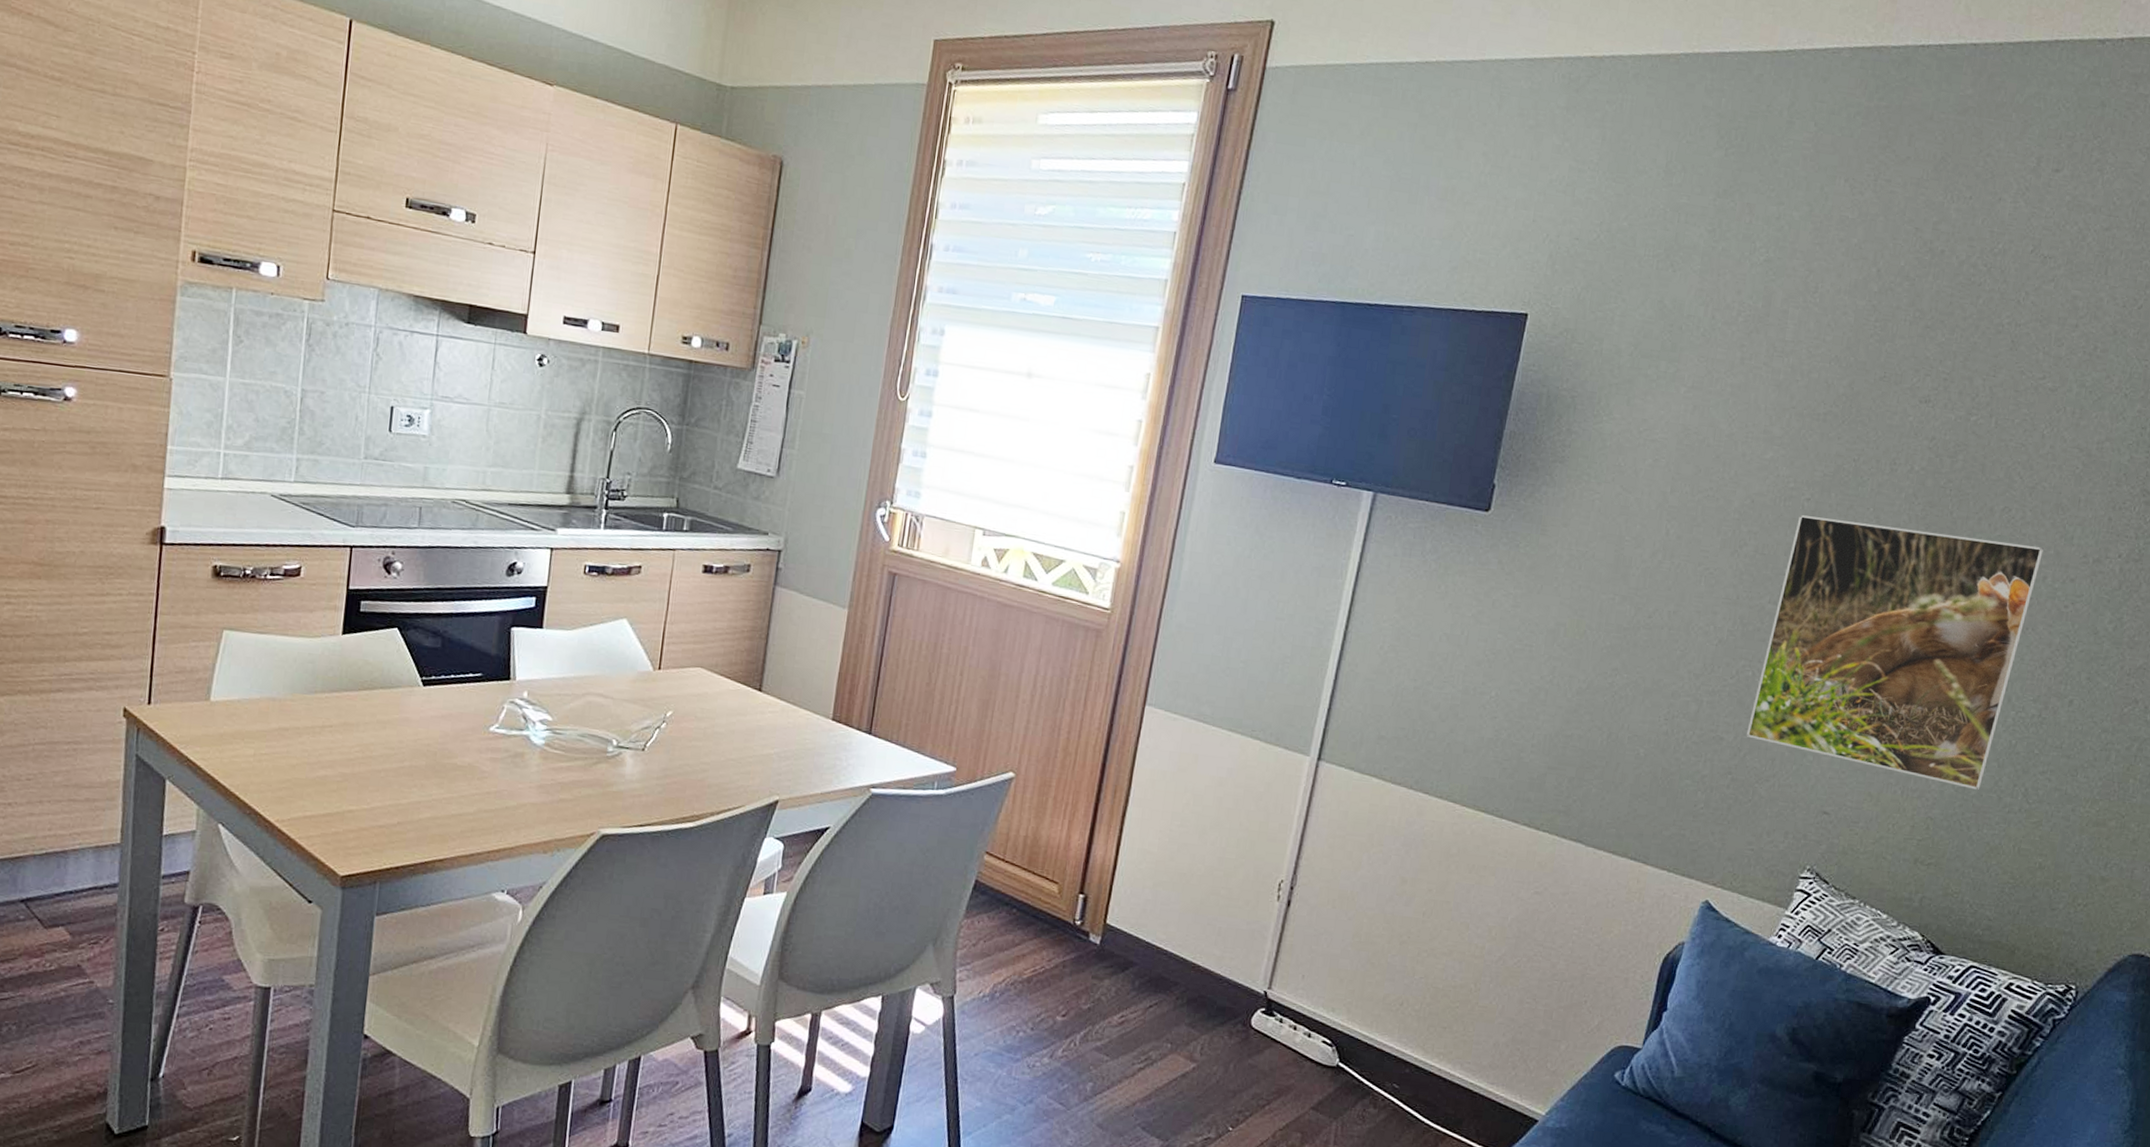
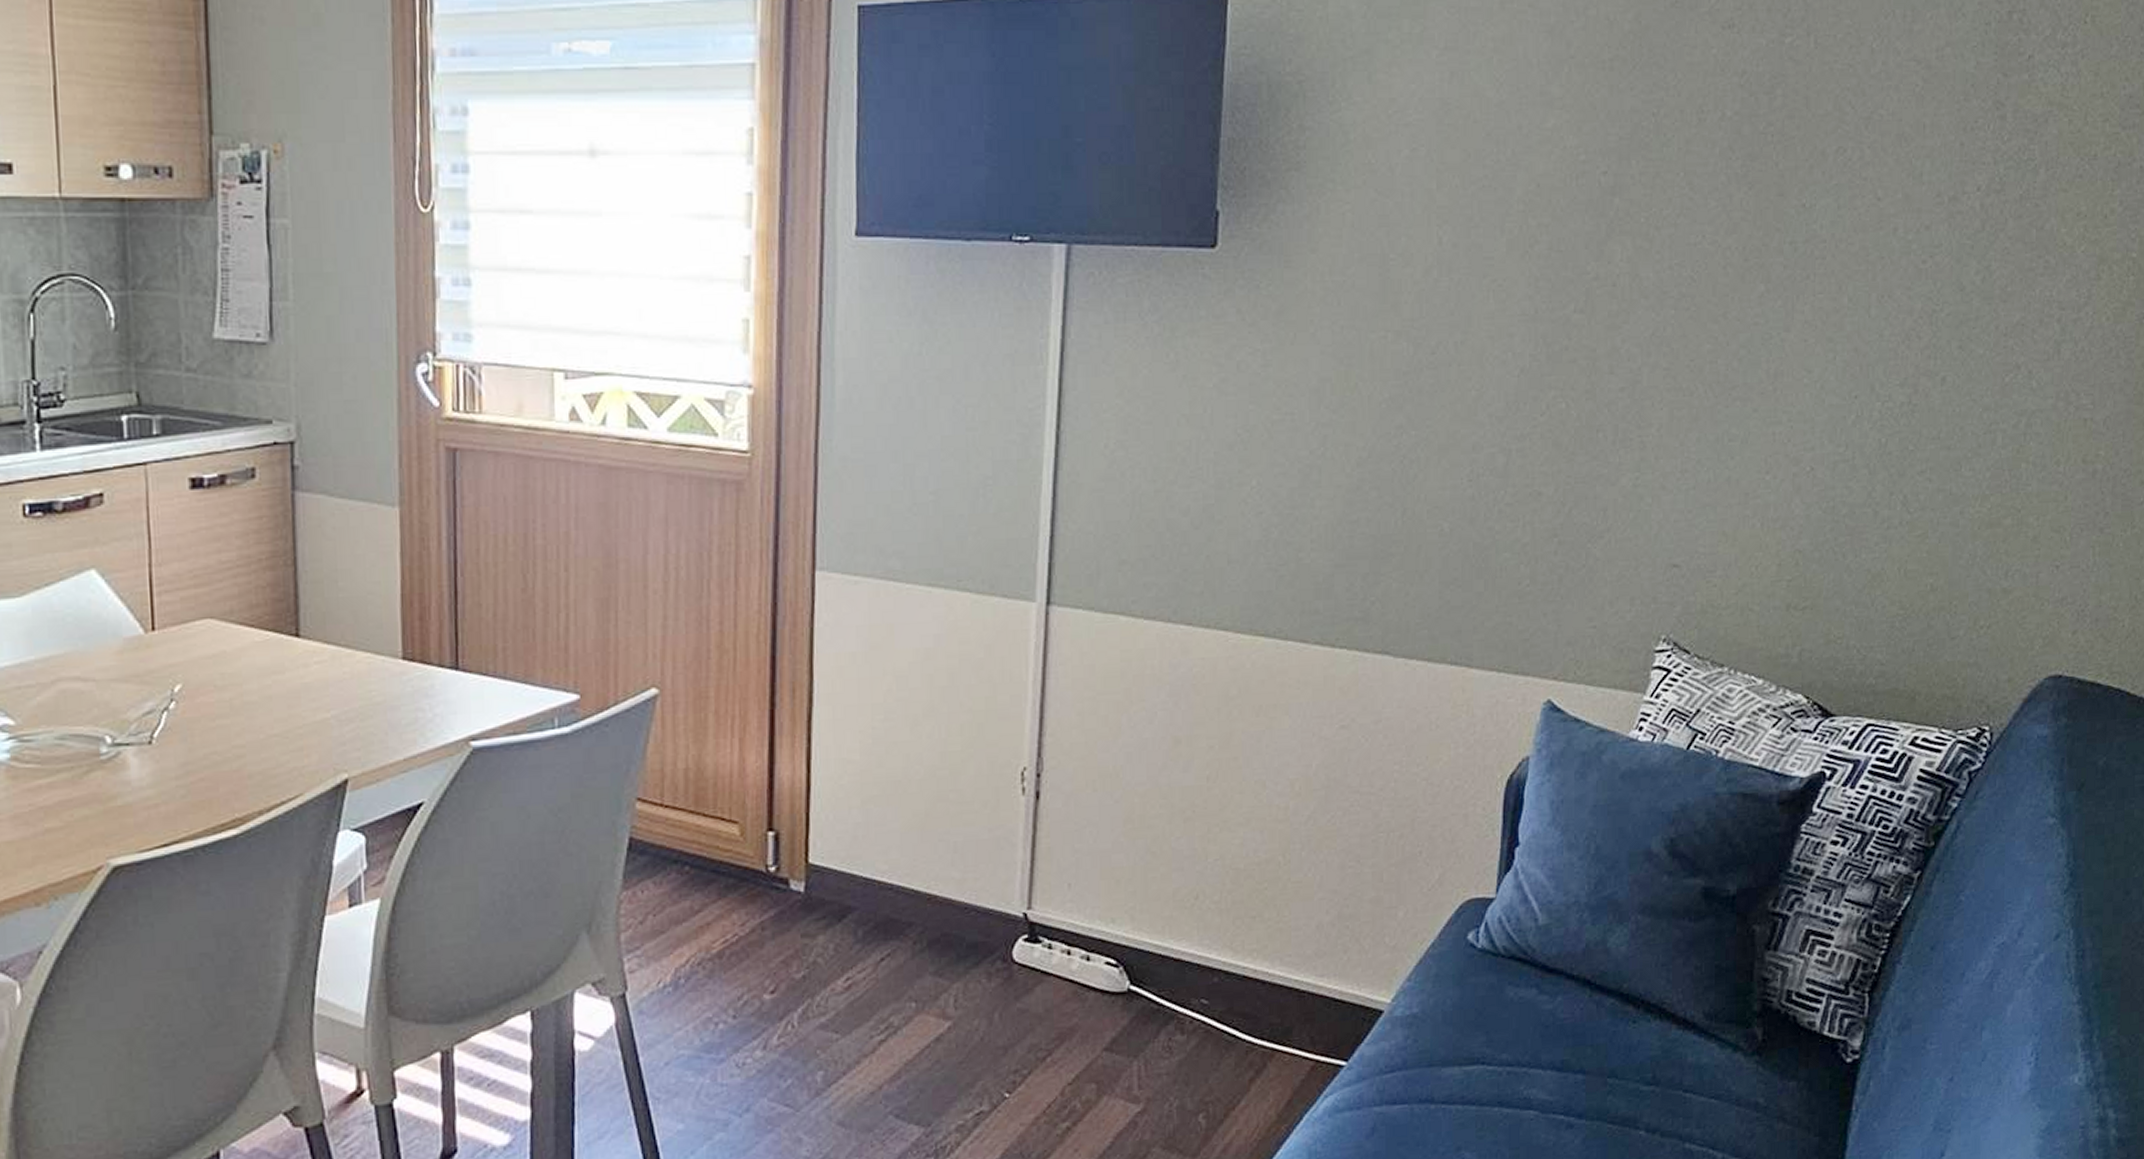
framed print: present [1746,515,2044,791] -> none [1568,191,1890,508]

